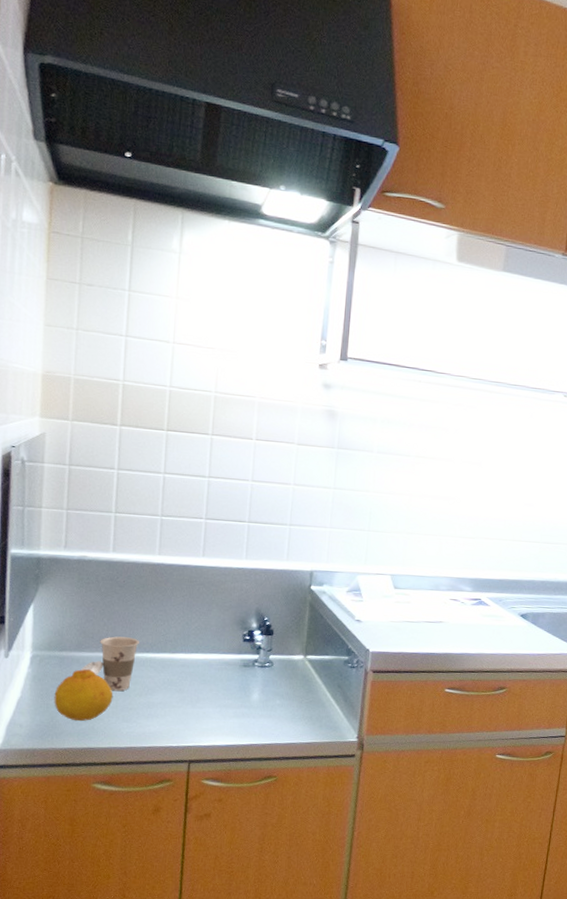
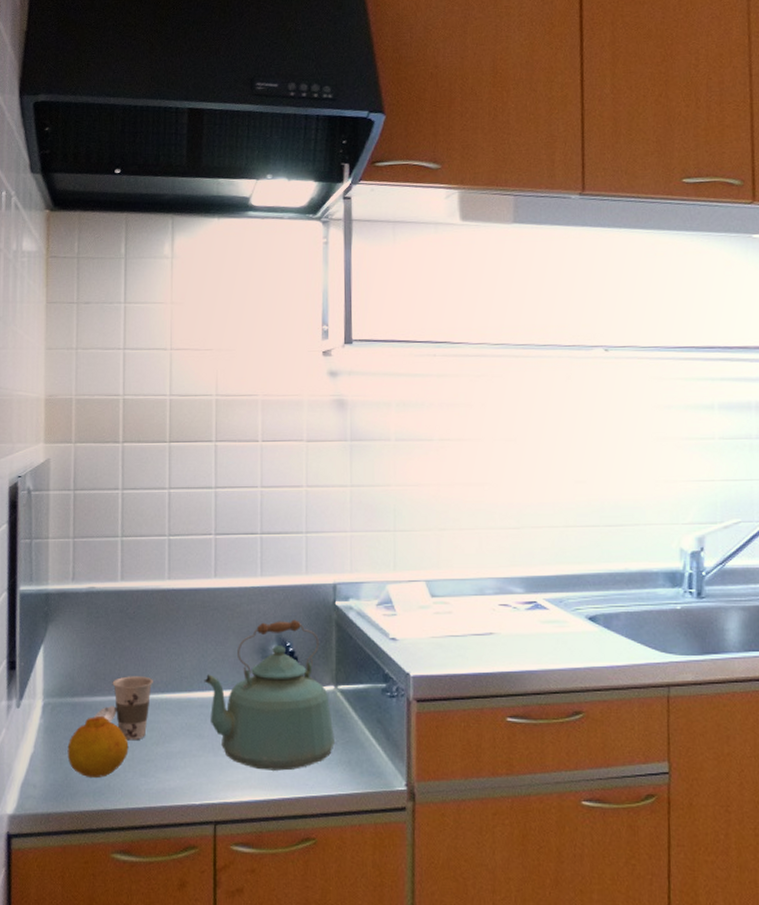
kettle: none [187,598,300,722] -> present [204,619,335,771]

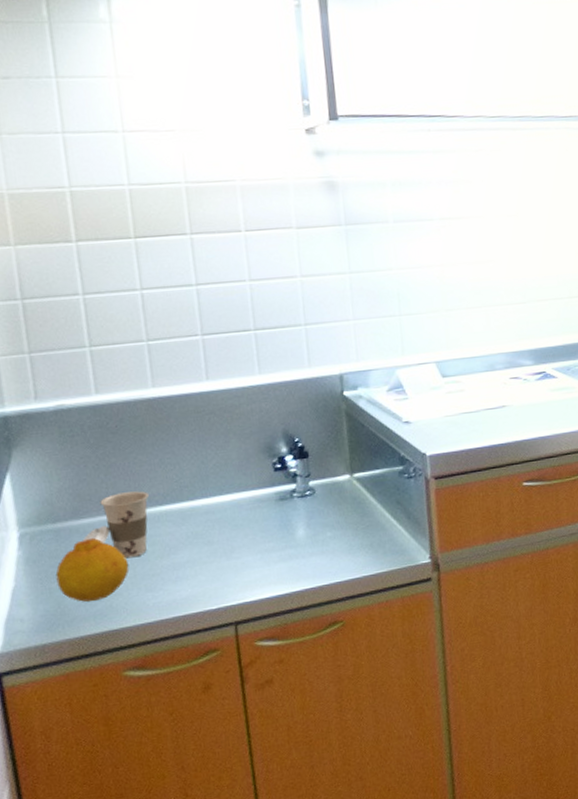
kettle: present [204,619,335,771] -> none [207,414,355,566]

